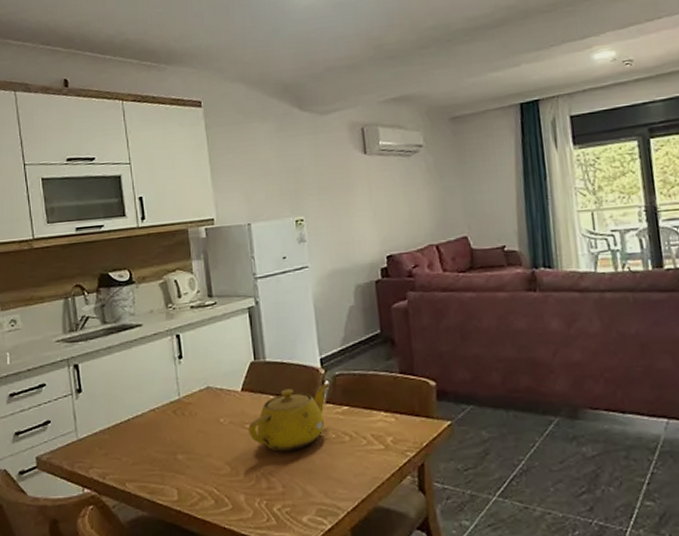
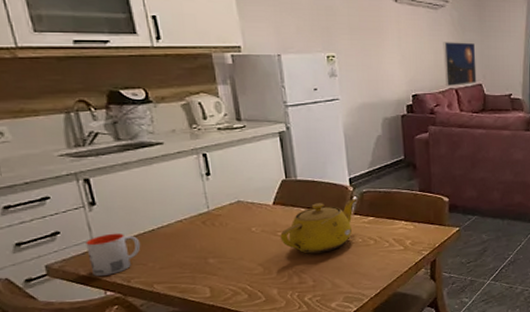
mug: none [70,422,117,470] -> present [85,233,141,276]
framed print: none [418,189,461,243] -> present [443,42,477,87]

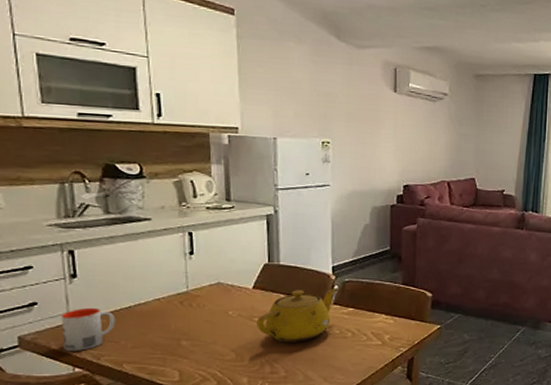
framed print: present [443,42,477,87] -> none [437,134,471,179]

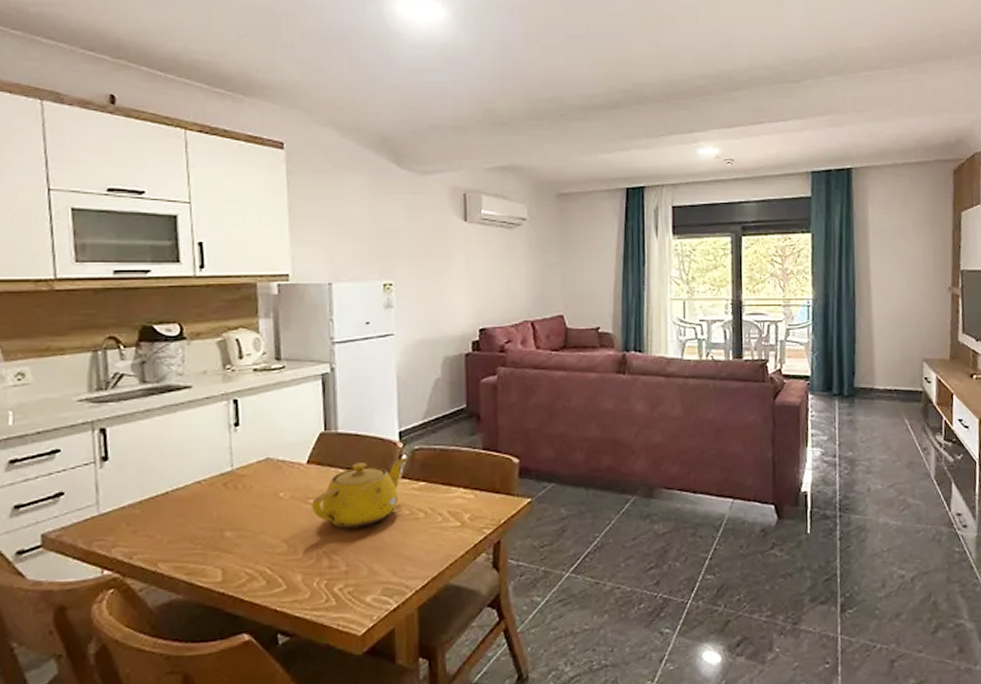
mug: present [61,307,116,351] -> none [89,495,151,550]

